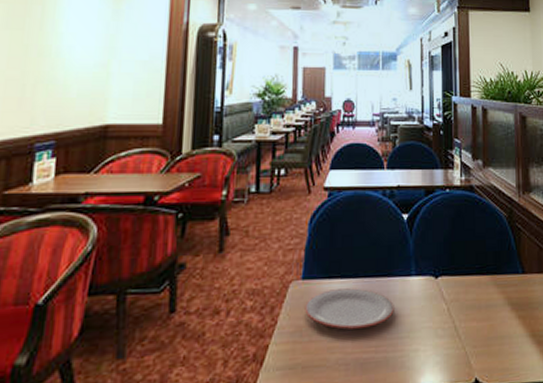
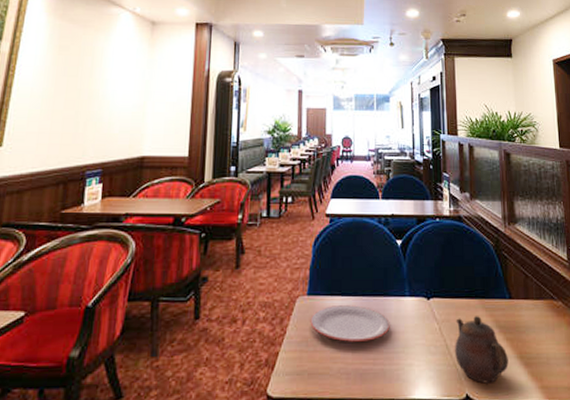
teapot: none [464,293,520,366] -> present [455,316,509,384]

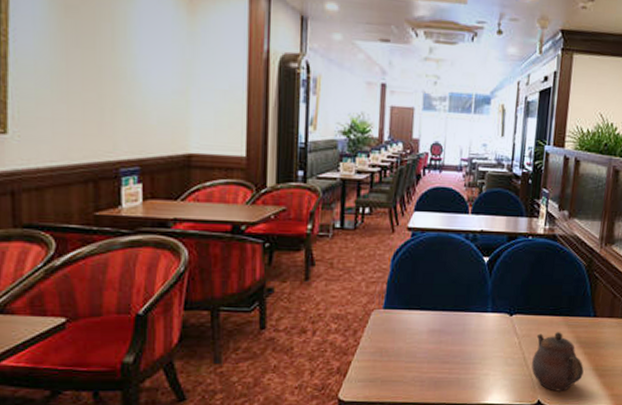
plate: present [310,304,390,342] -> none [385,318,469,353]

